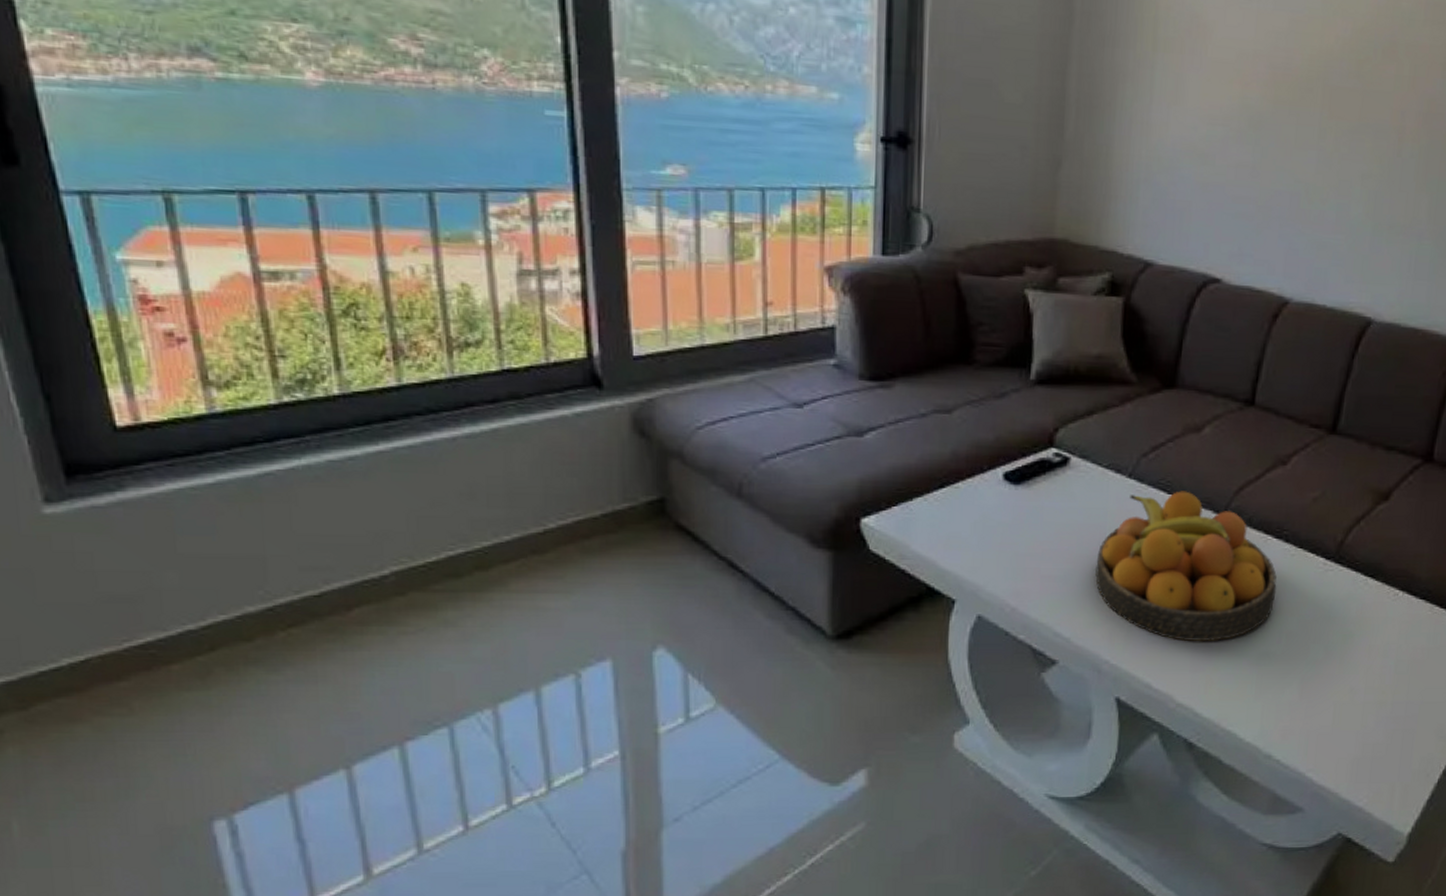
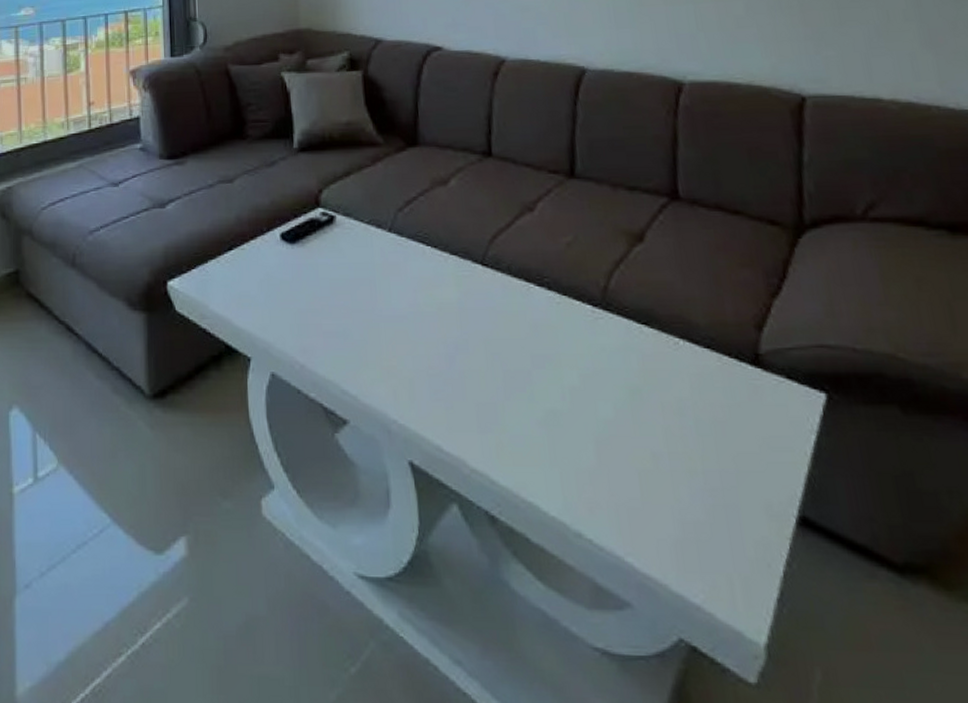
fruit bowl: present [1095,491,1277,642] -> none [371,242,550,399]

